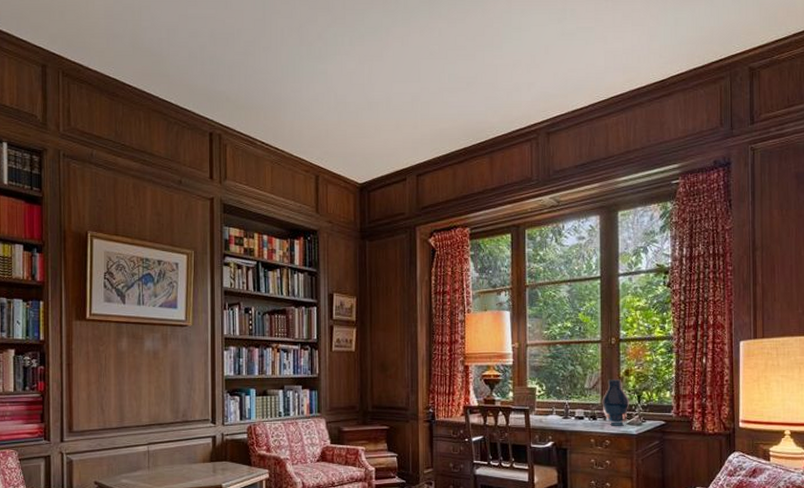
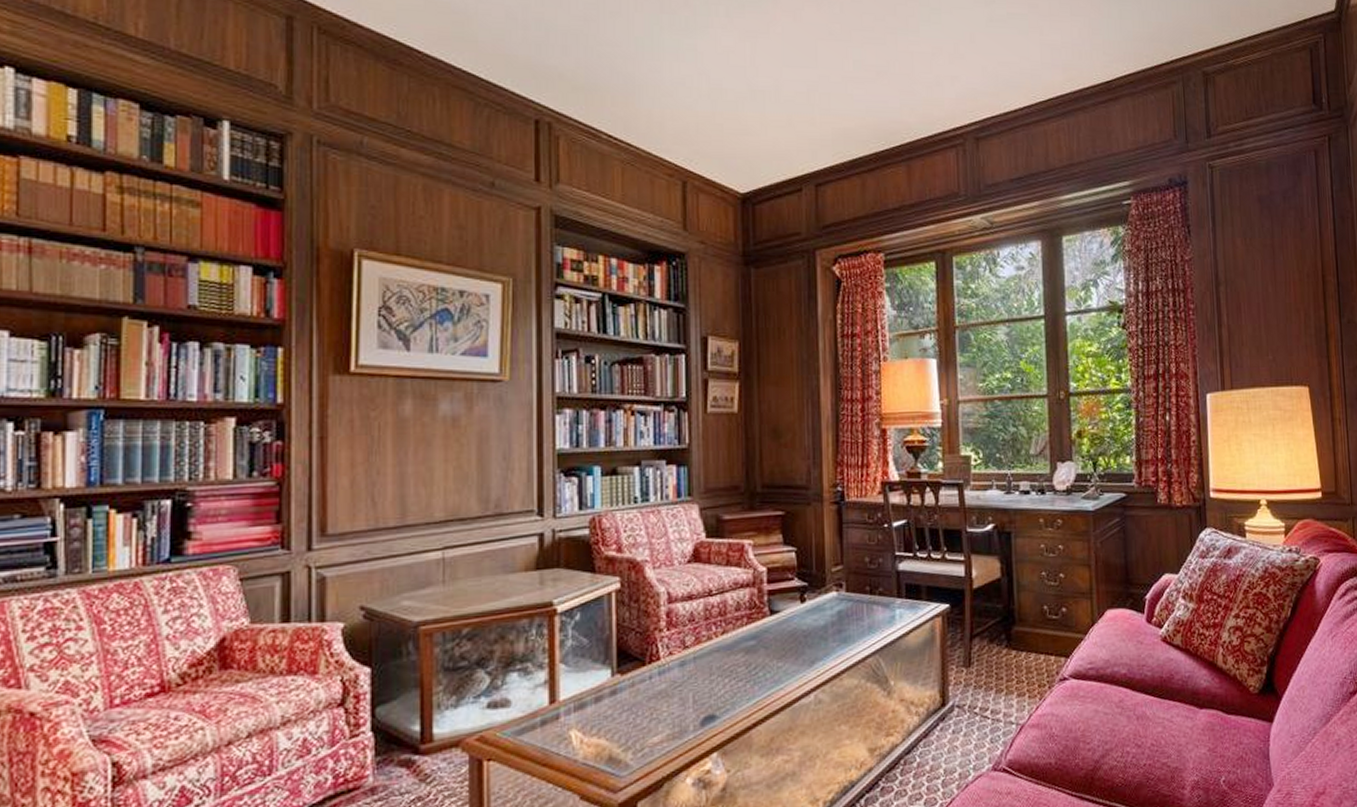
vase: present [602,379,629,426] -> none [1051,442,1084,502]

